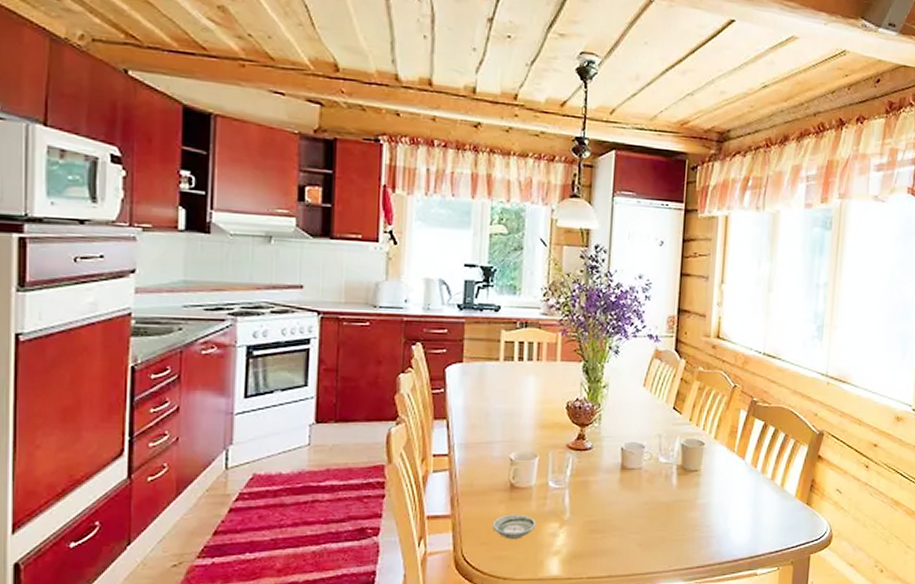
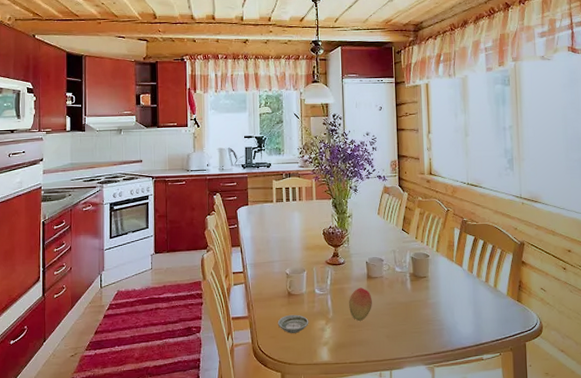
fruit: none [593,481,625,524] -> present [349,287,372,321]

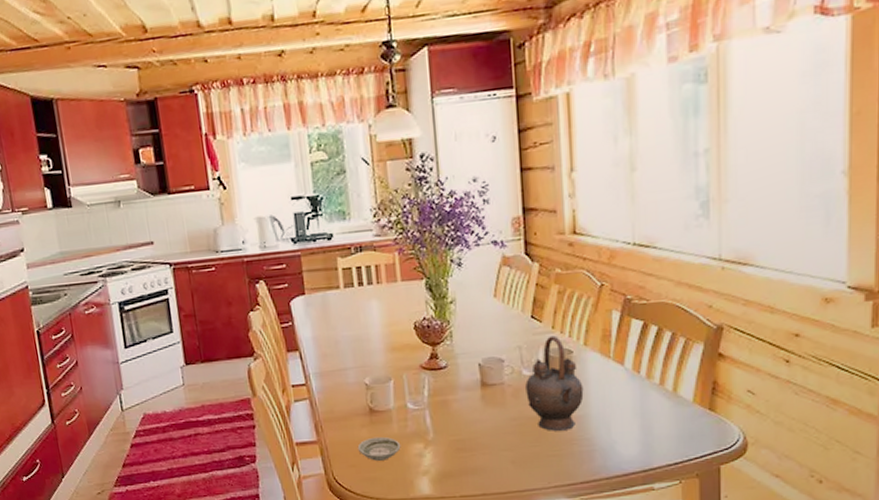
fruit: present [349,287,372,321] -> none [455,399,490,443]
teapot: none [397,244,436,314] -> present [525,335,584,431]

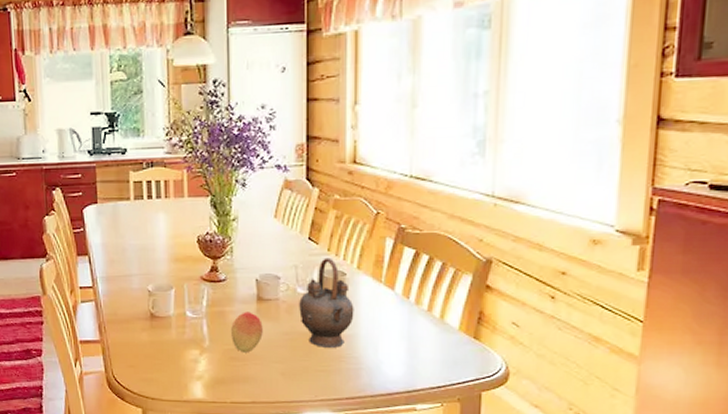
saucer: present [357,436,401,461] -> none [137,340,178,363]
fruit: none [455,399,490,443] -> present [231,312,263,353]

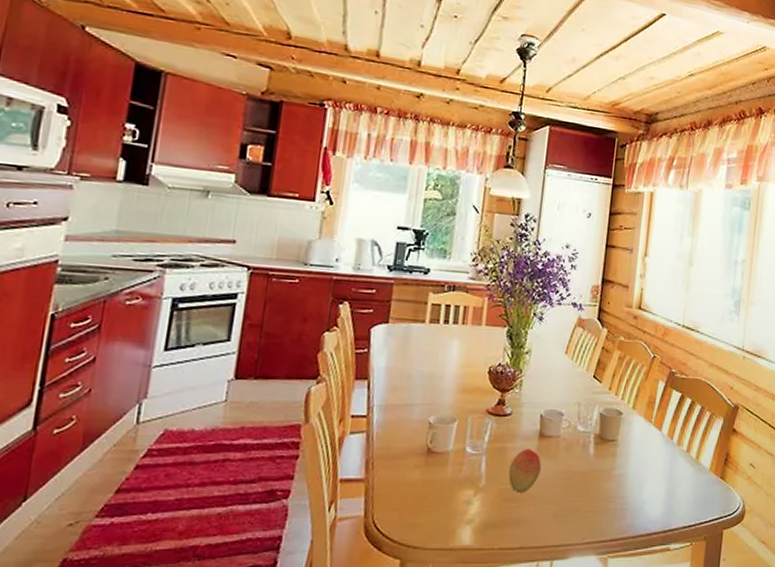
teapot: present [299,257,354,348] -> none [577,396,627,487]

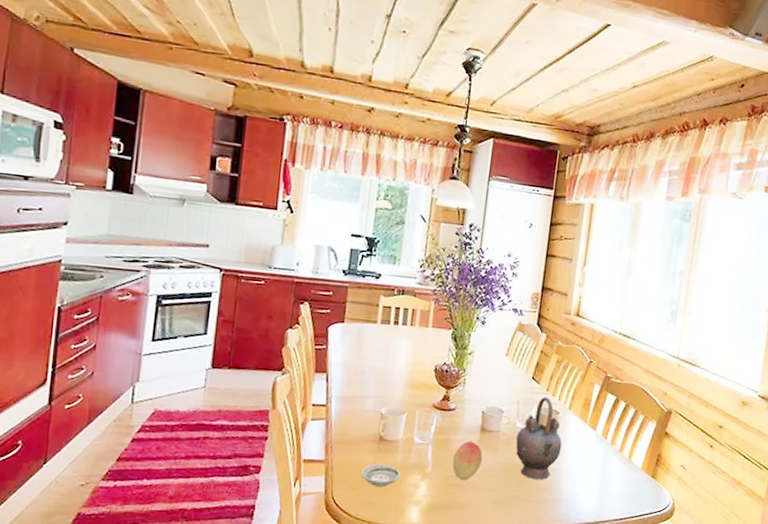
saucer: none [405,479,451,506] -> present [360,463,401,487]
teapot: none [577,396,627,487] -> present [516,396,562,480]

